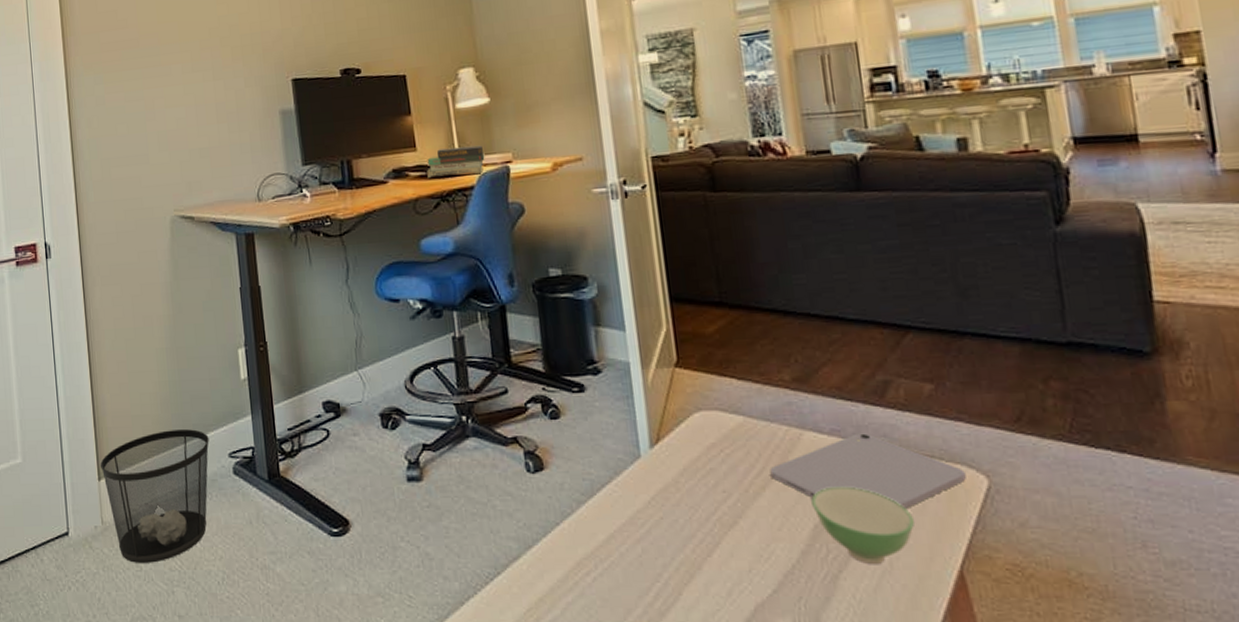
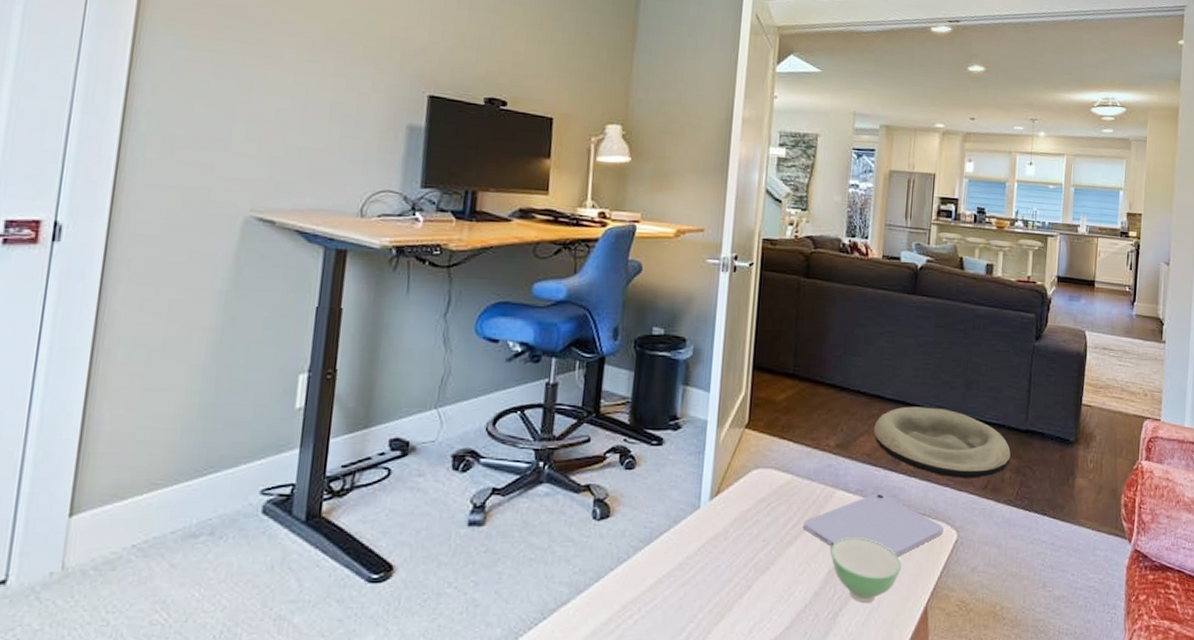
waste bin: present [100,429,209,563] -> none [76,460,239,617]
books: present [427,145,485,179] -> none [554,197,615,229]
dog bed: none [838,324,1050,410] -> present [874,406,1011,478]

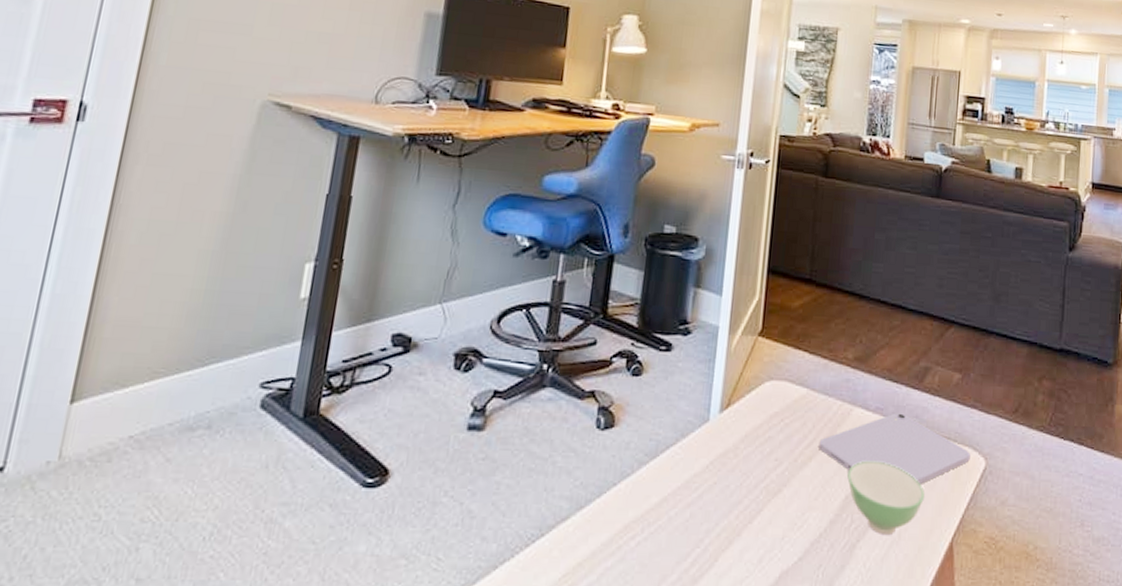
dog bed: present [874,406,1011,478] -> none [895,318,1043,401]

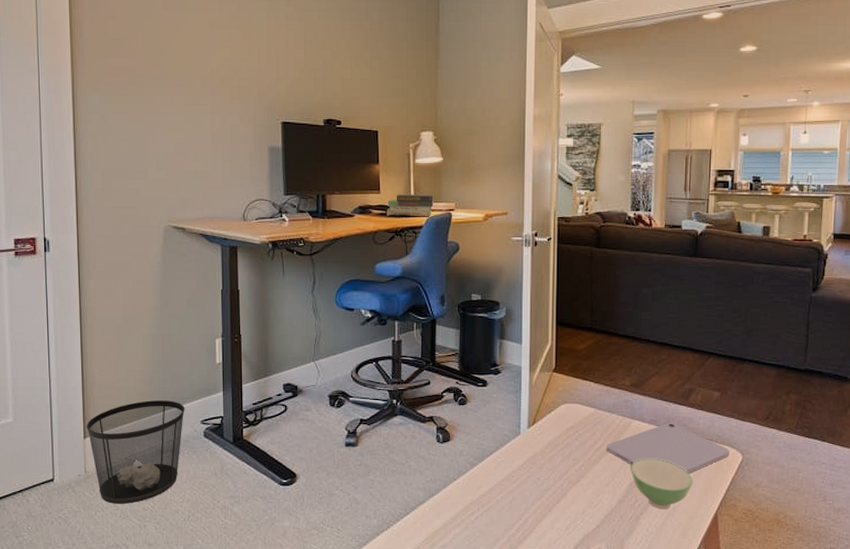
waste bin: none [75,348,240,512] -> present [86,400,185,504]
books: none [567,88,629,121] -> present [387,194,434,217]

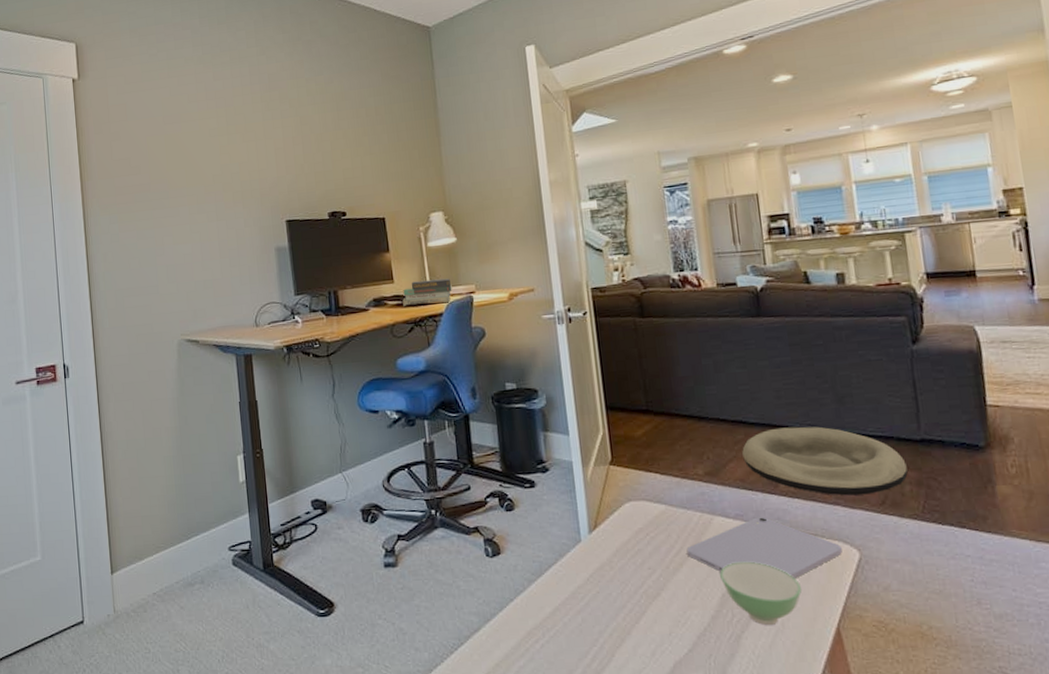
waste bin: present [86,400,185,504] -> none [113,527,211,646]
dog bed: none [664,351,791,411] -> present [742,426,908,496]

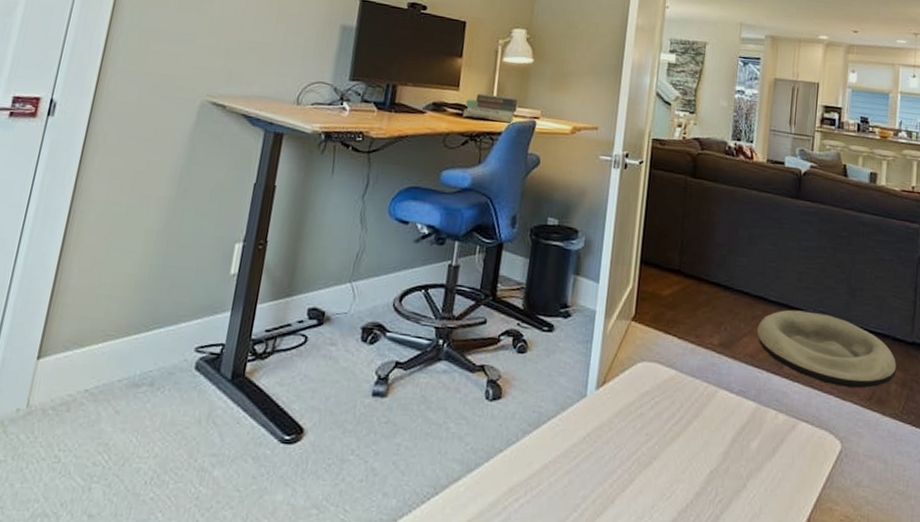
tablet: present [686,517,842,578] -> none [686,396,827,463]
bowl: present [720,561,802,625] -> none [712,439,784,508]

